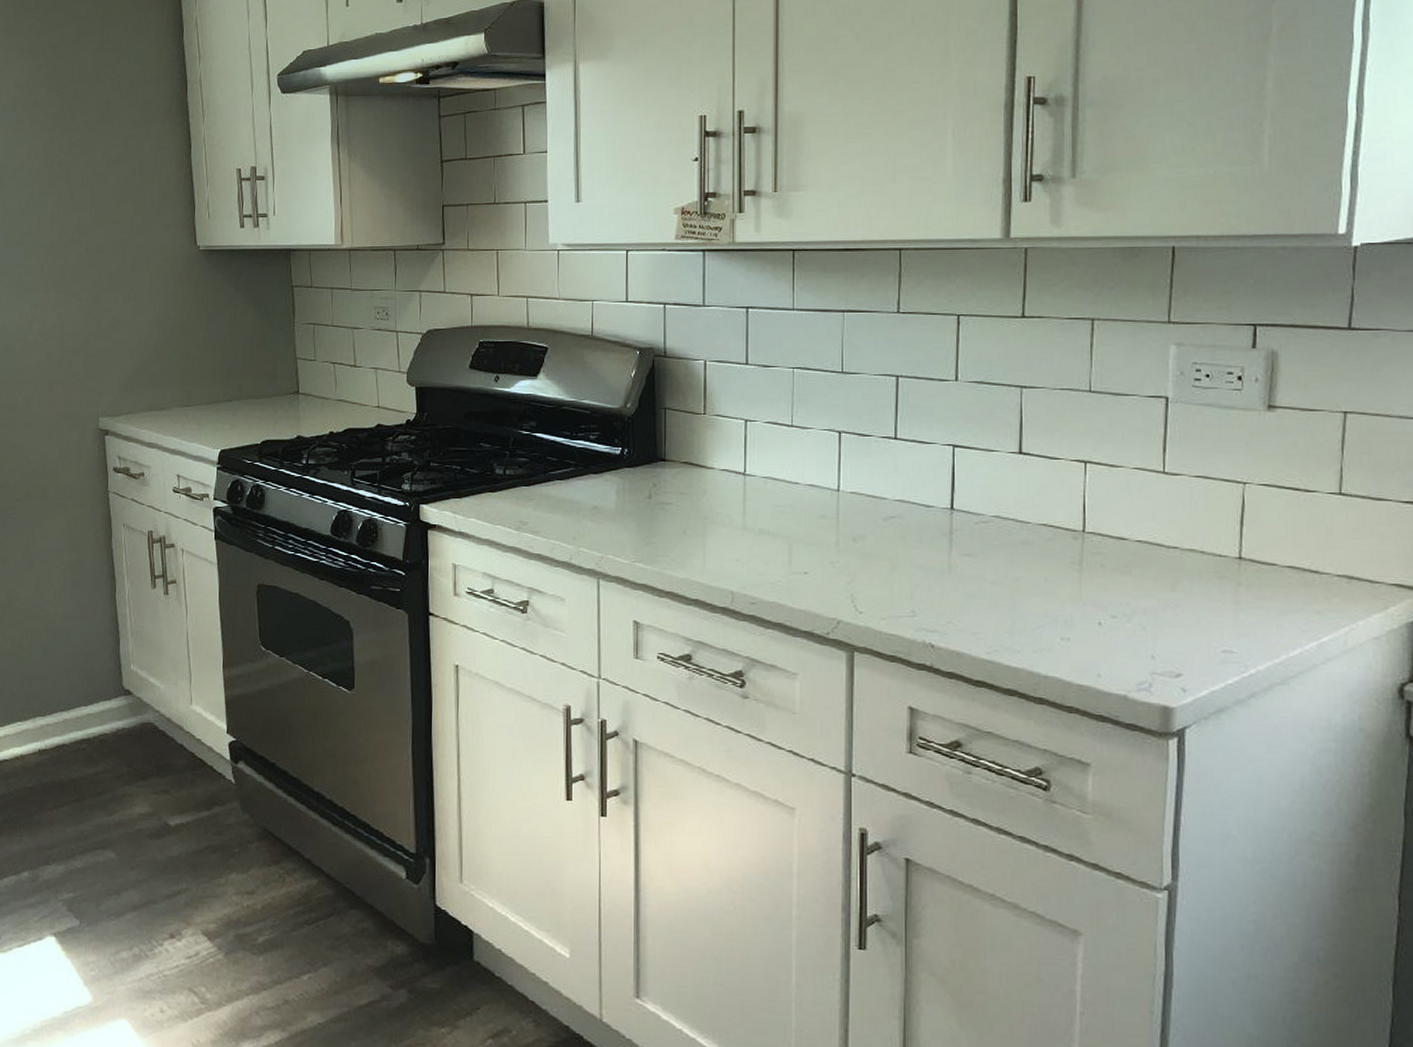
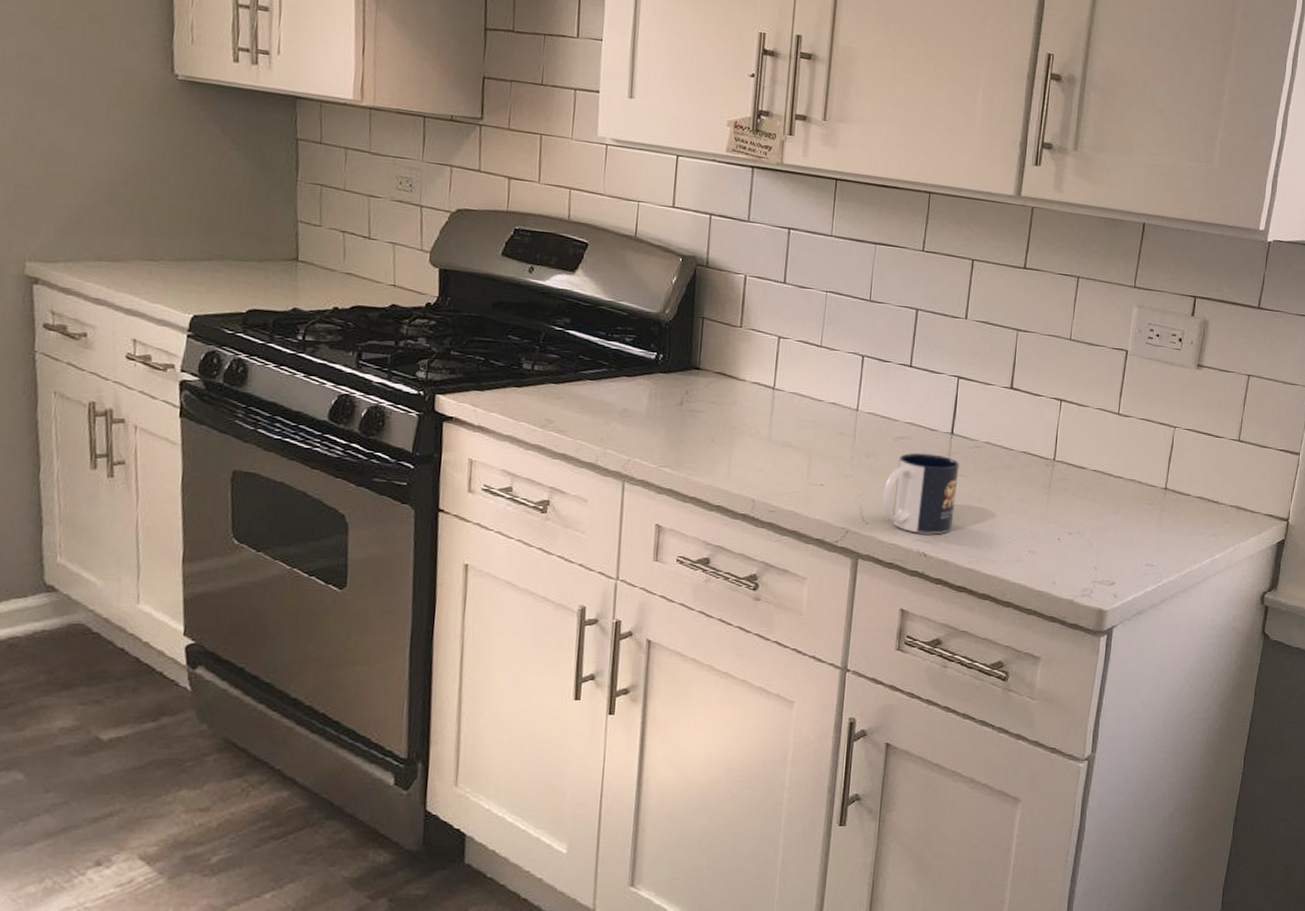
mug: none [876,532,964,623] -> present [882,452,960,535]

